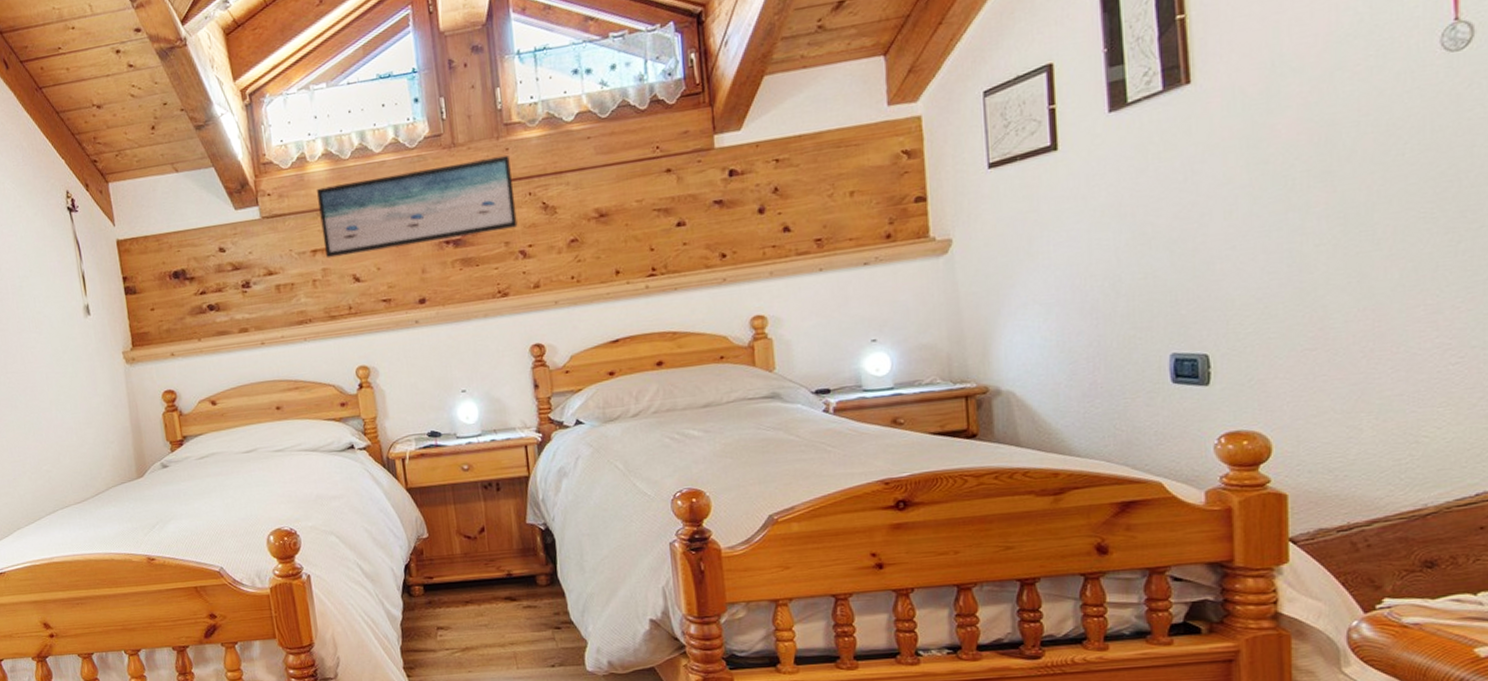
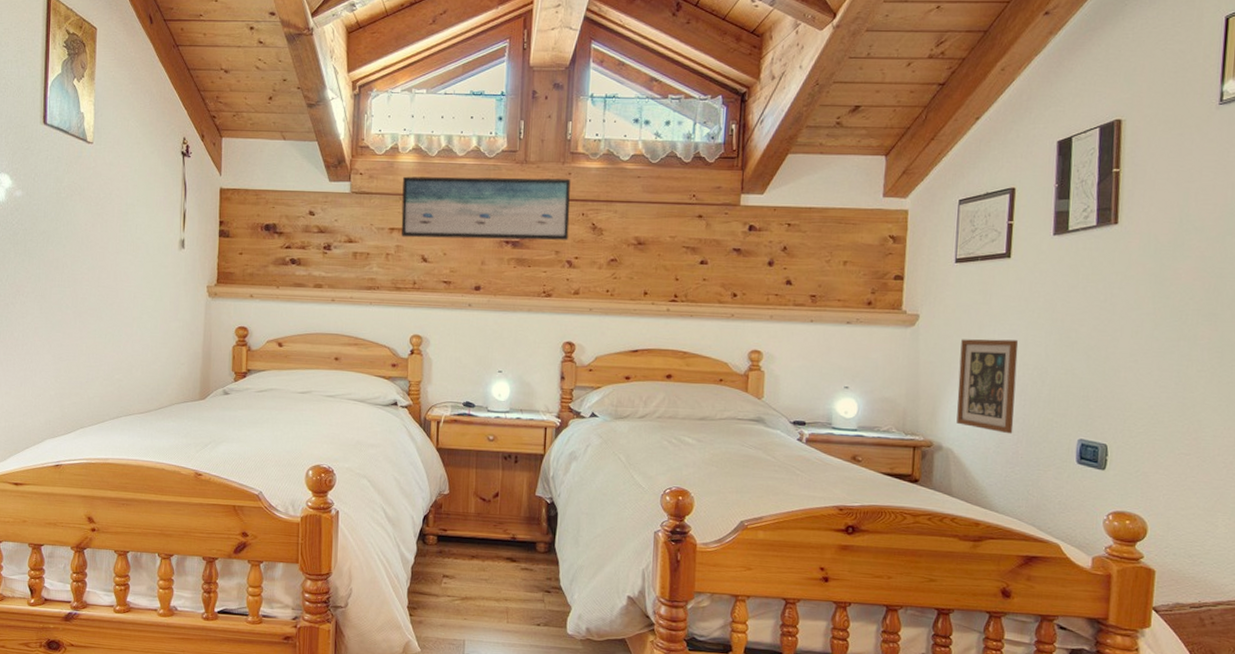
picture frame: none [1008,248,1087,363] -> present [956,339,1019,434]

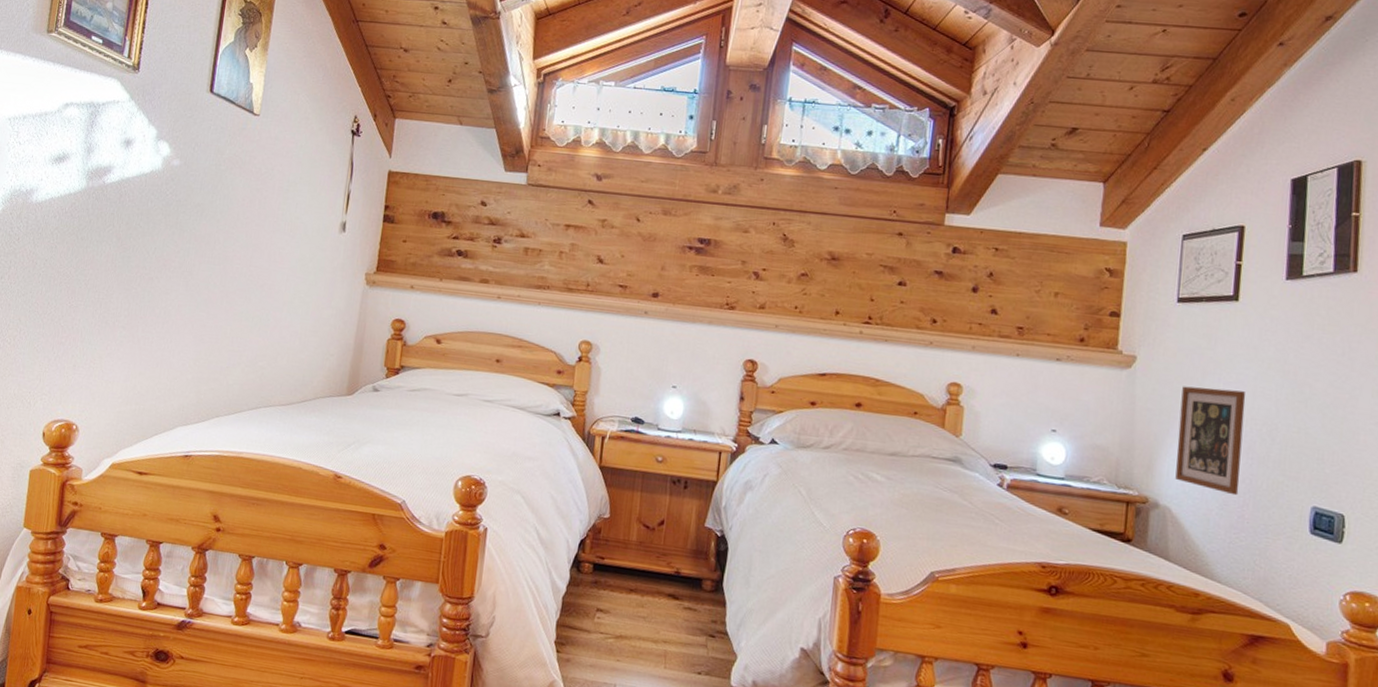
wall art: present [401,176,571,241] -> none [577,171,763,250]

